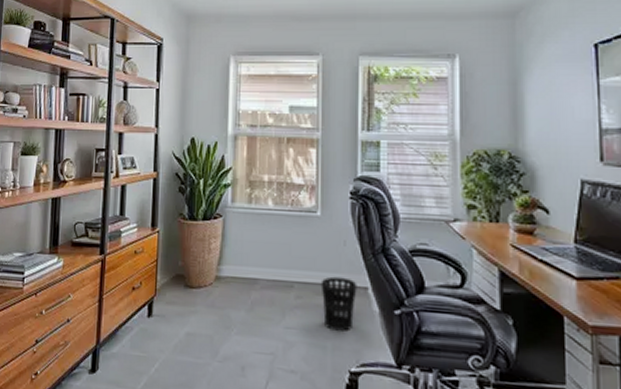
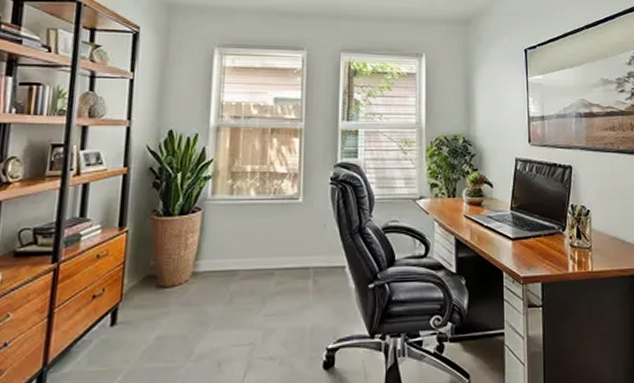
wastebasket: present [320,276,357,332] -> none [301,259,336,311]

